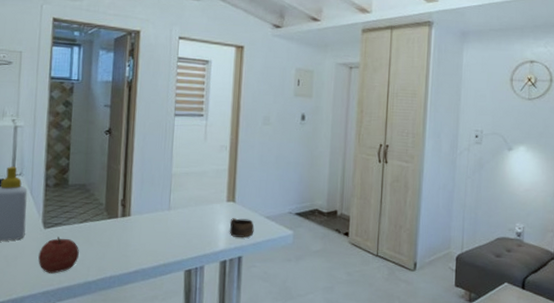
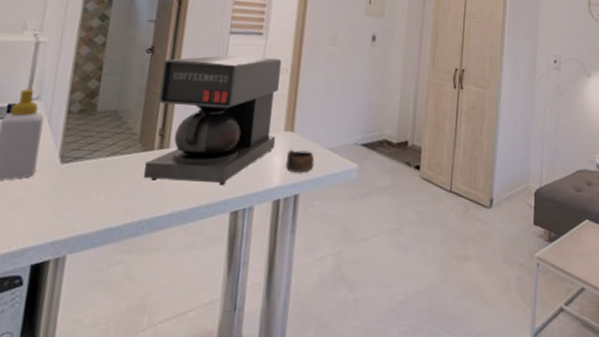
fruit: present [38,236,79,274] -> none [49,173,103,219]
coffee maker: none [111,135,221,248] -> present [143,55,282,185]

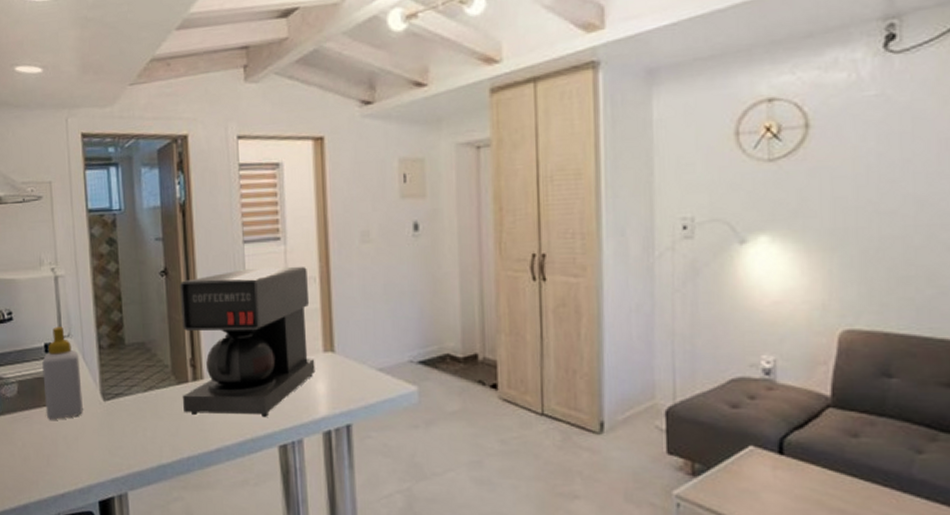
cup: present [286,150,315,172] -> none [330,374,364,399]

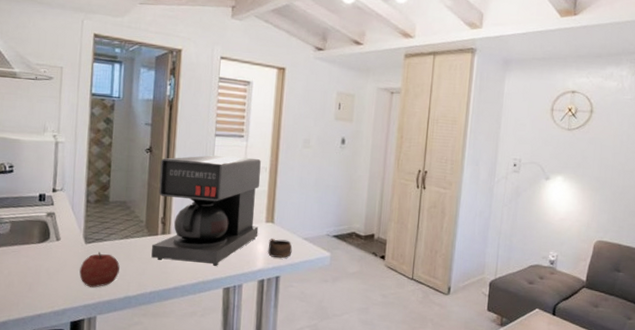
soap bottle: present [42,326,83,420] -> none [33,181,69,255]
fruit: none [101,410,148,456] -> present [79,252,120,288]
cup: none [330,374,364,399] -> present [268,239,292,258]

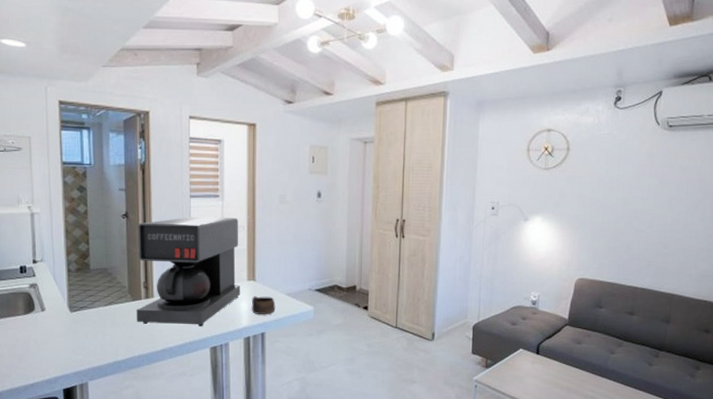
fruit: present [79,252,120,288] -> none [67,319,106,355]

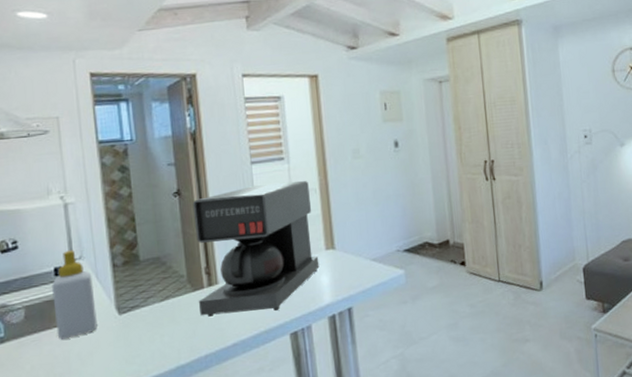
soap bottle: none [17,253,52,326] -> present [52,250,97,340]
cup: present [251,296,276,314] -> none [332,265,361,288]

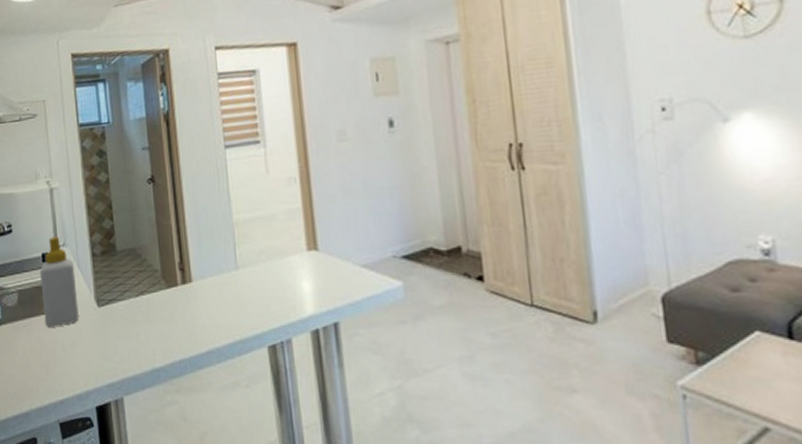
coffee maker: present [192,180,320,318] -> none [166,167,300,319]

